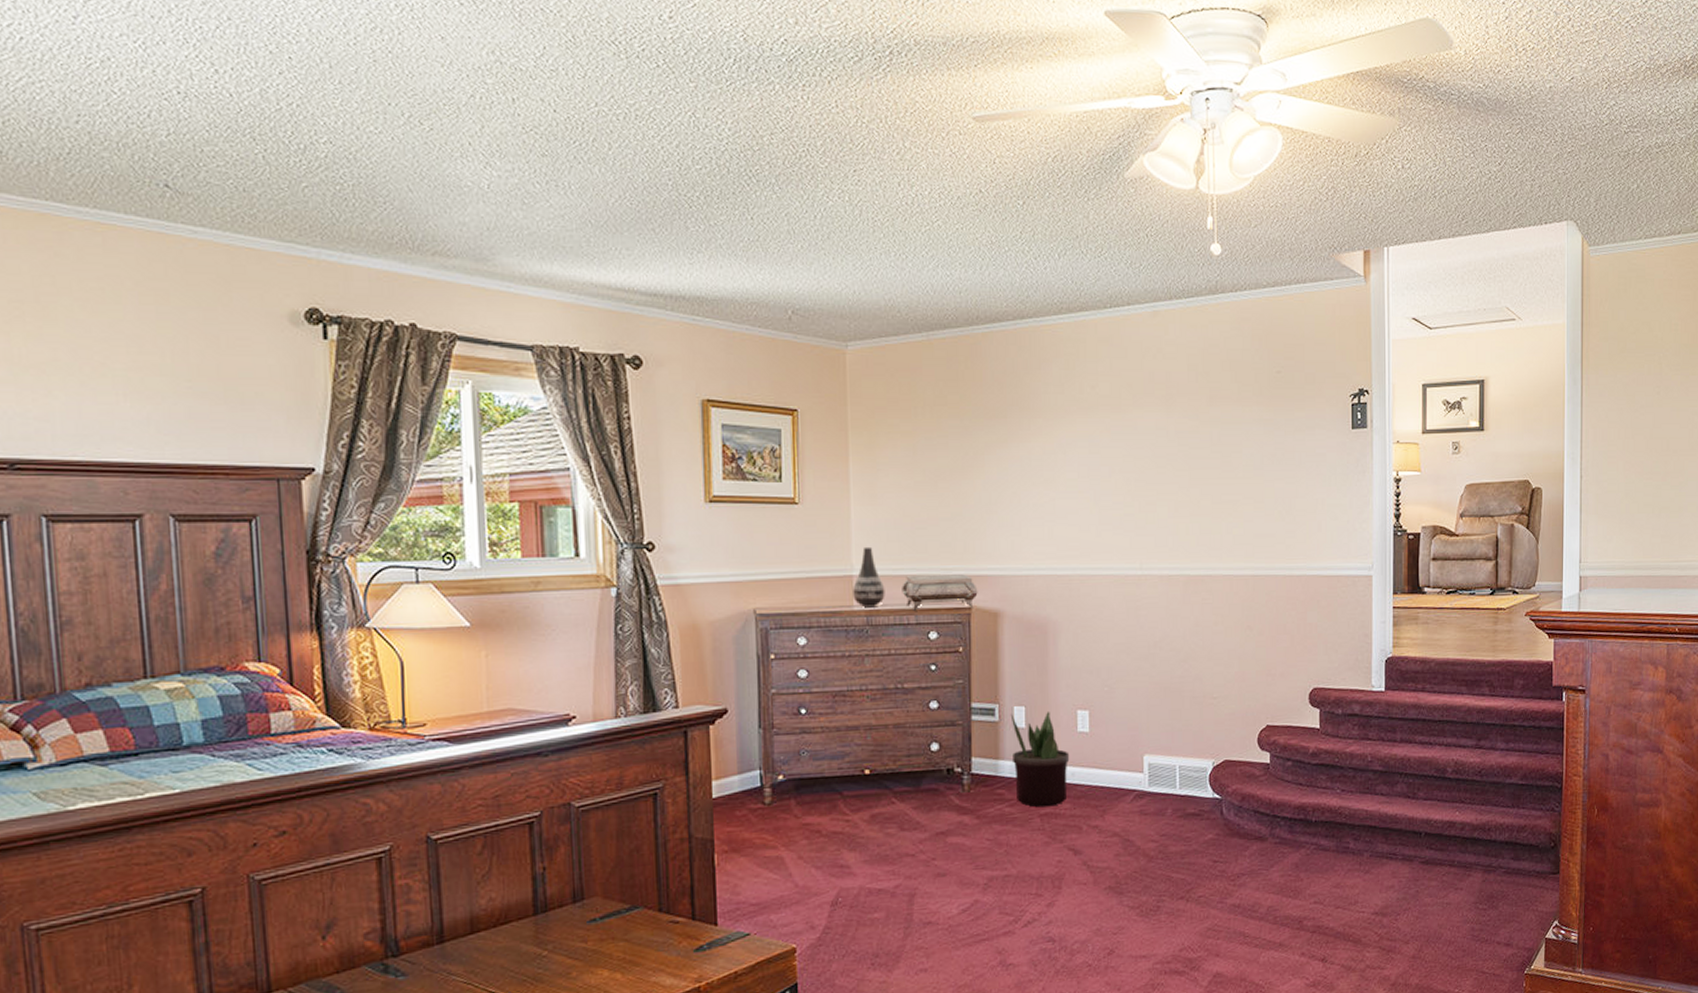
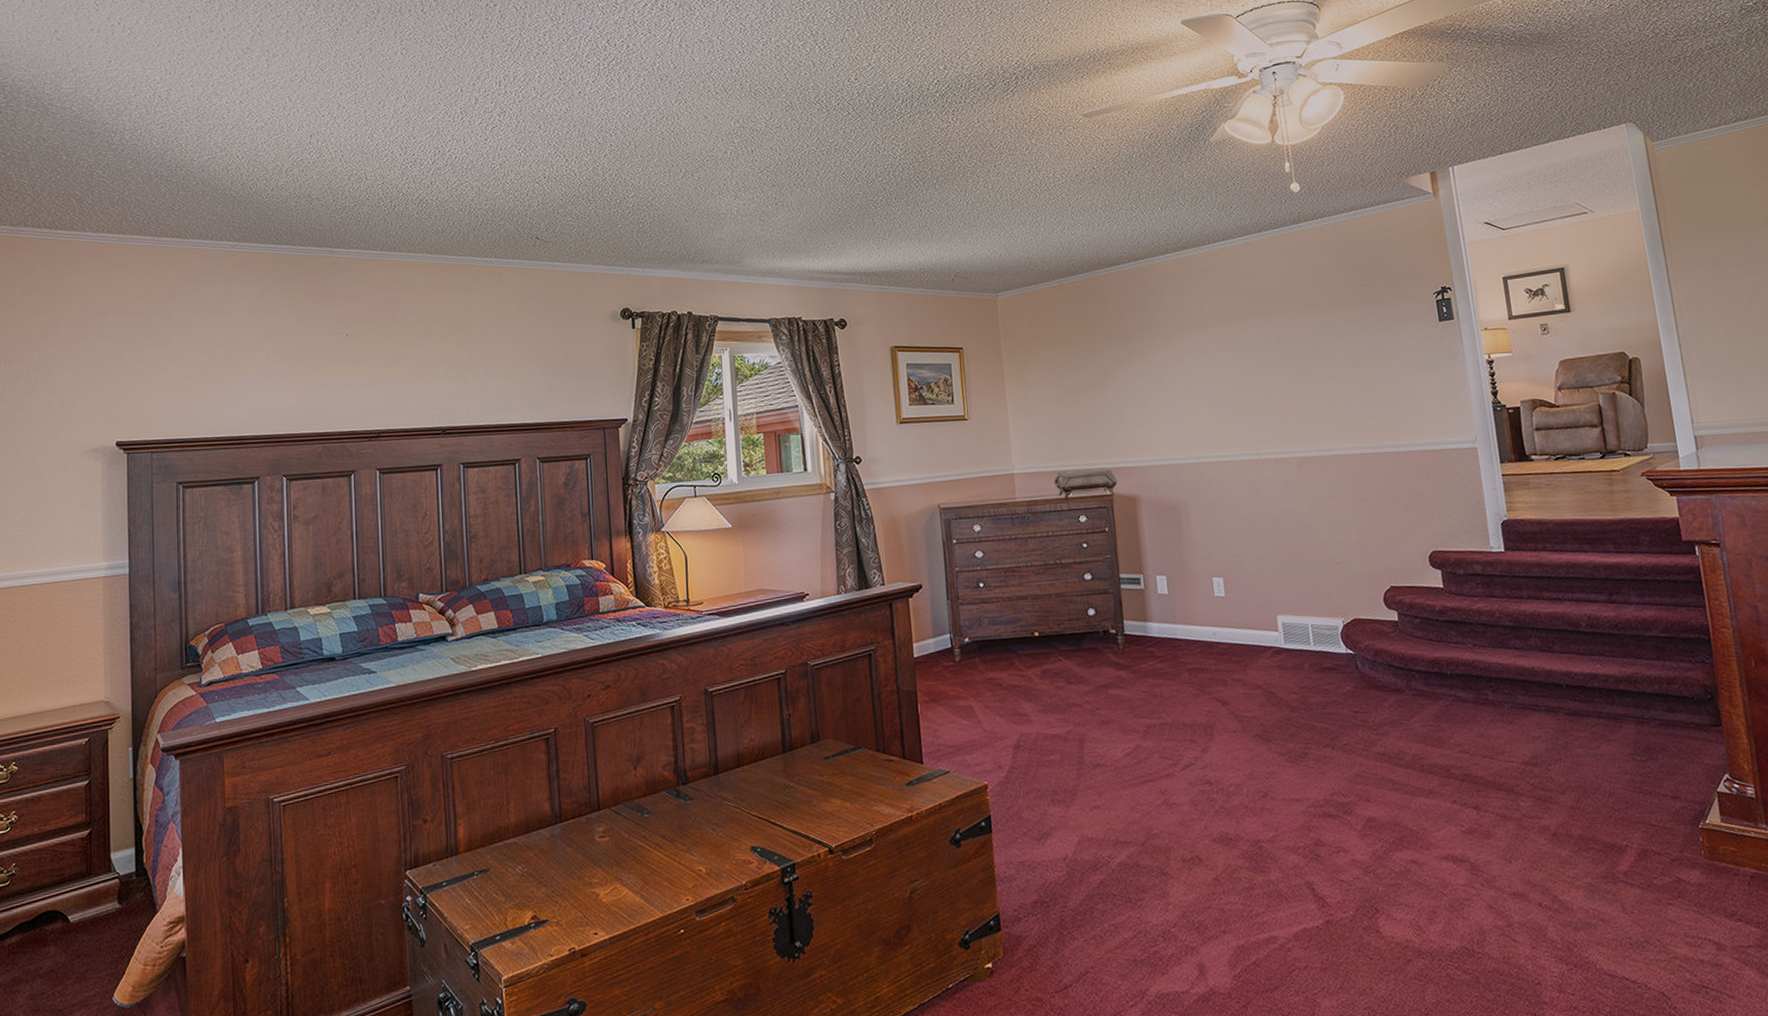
vase: present [851,546,885,608] -> none [1014,449,1041,499]
planter: present [1010,710,1070,807] -> none [1154,579,1210,663]

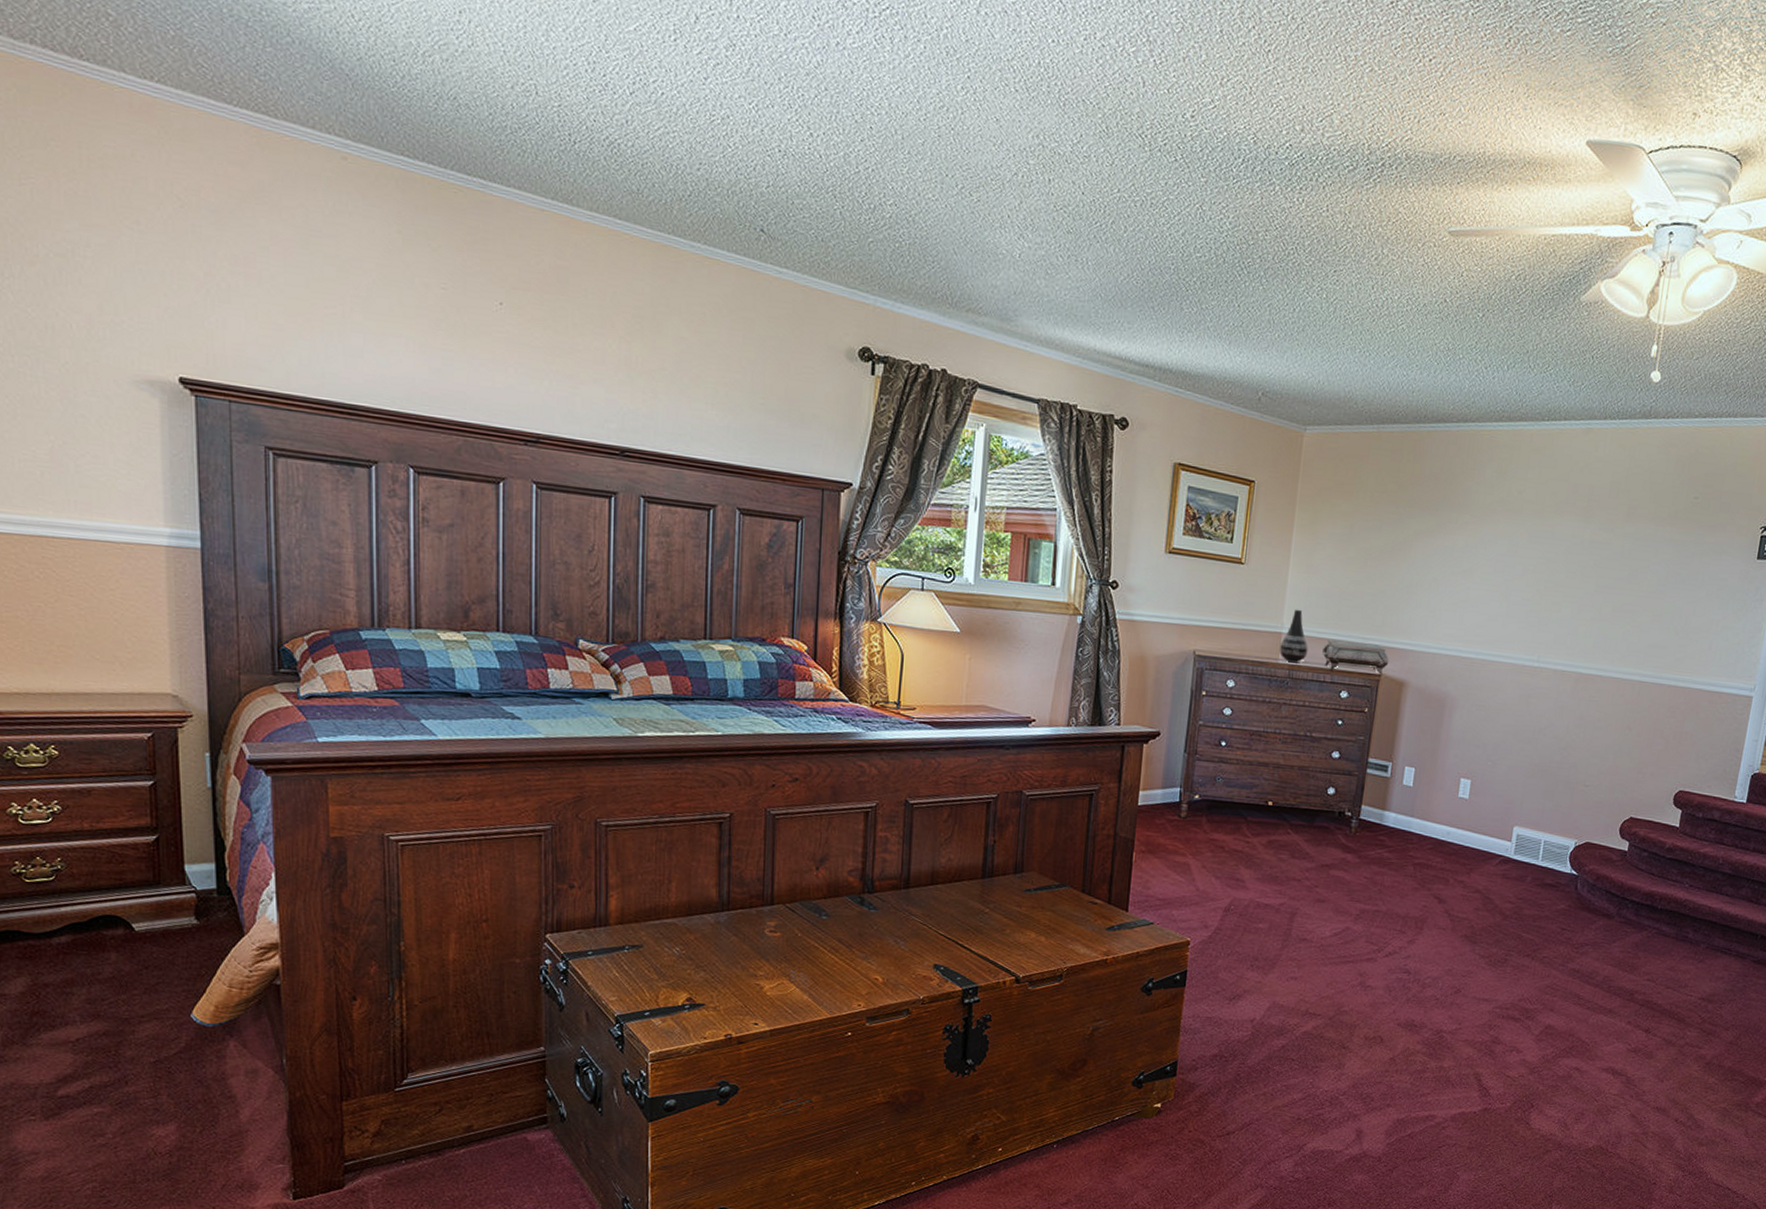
vase: none [1014,449,1041,499] -> present [1279,609,1309,663]

